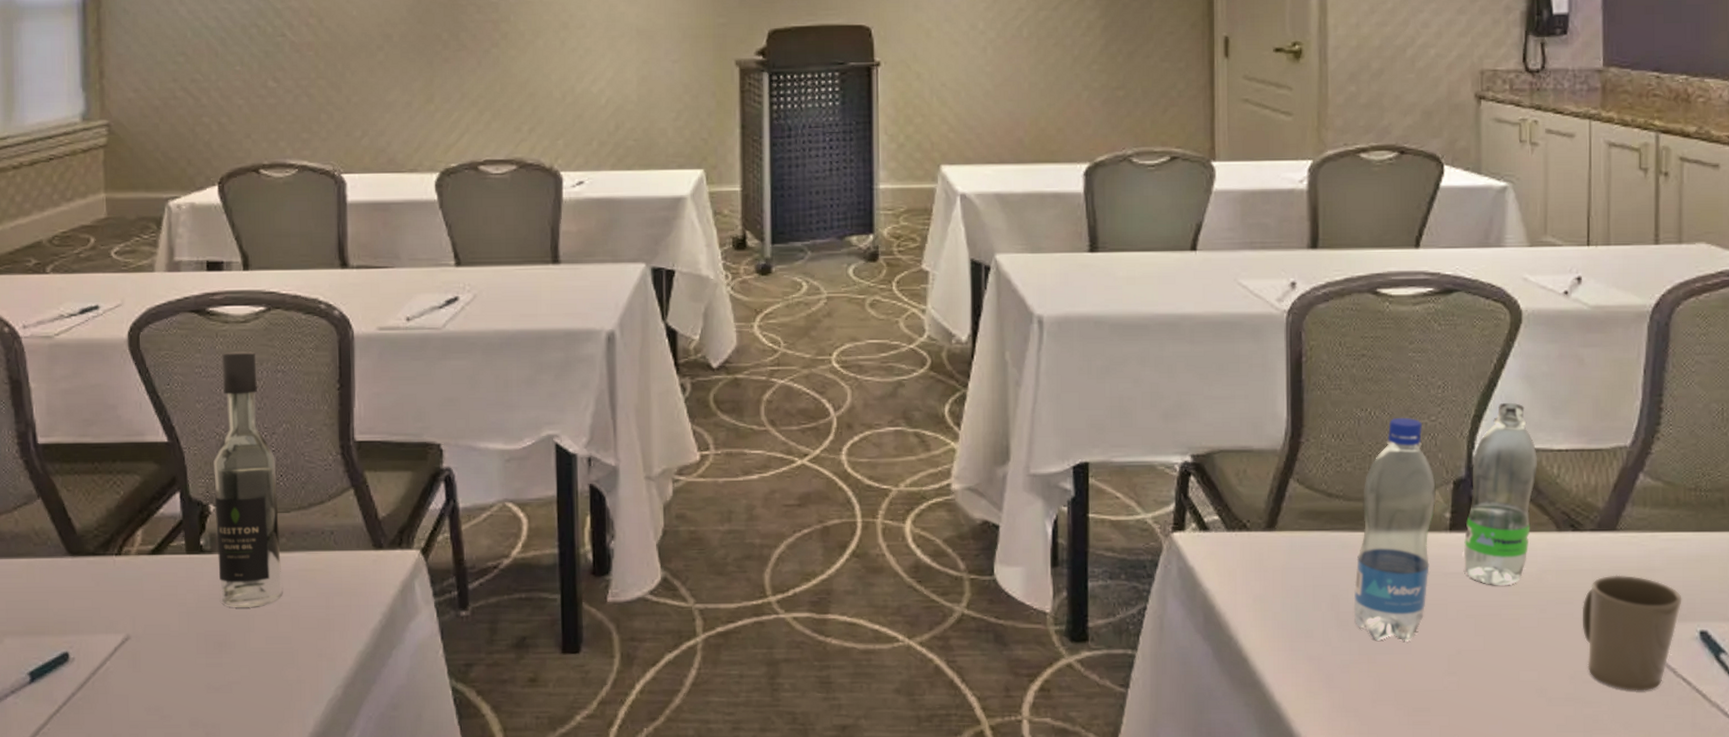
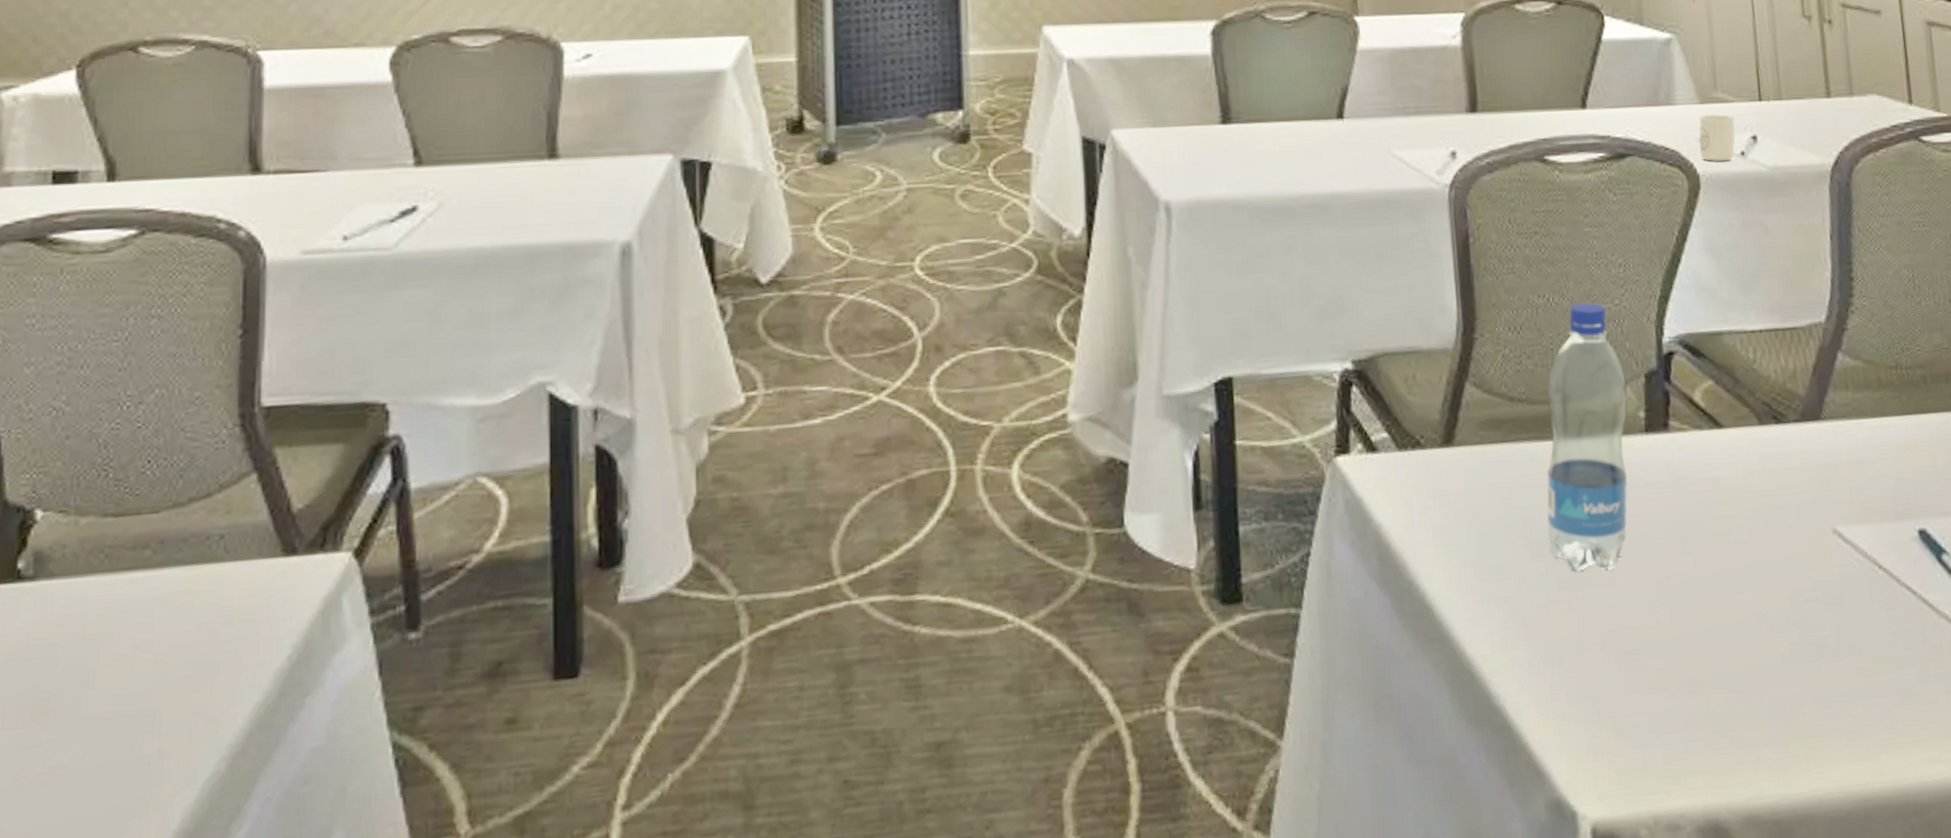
bottle: present [213,351,283,607] -> none [43,291,143,657]
bottle: present [1463,402,1537,586] -> none [1662,279,1732,495]
mug: none [1525,257,1560,299] -> present [1699,114,1735,161]
mug: present [1582,575,1682,690] -> none [1794,471,1897,607]

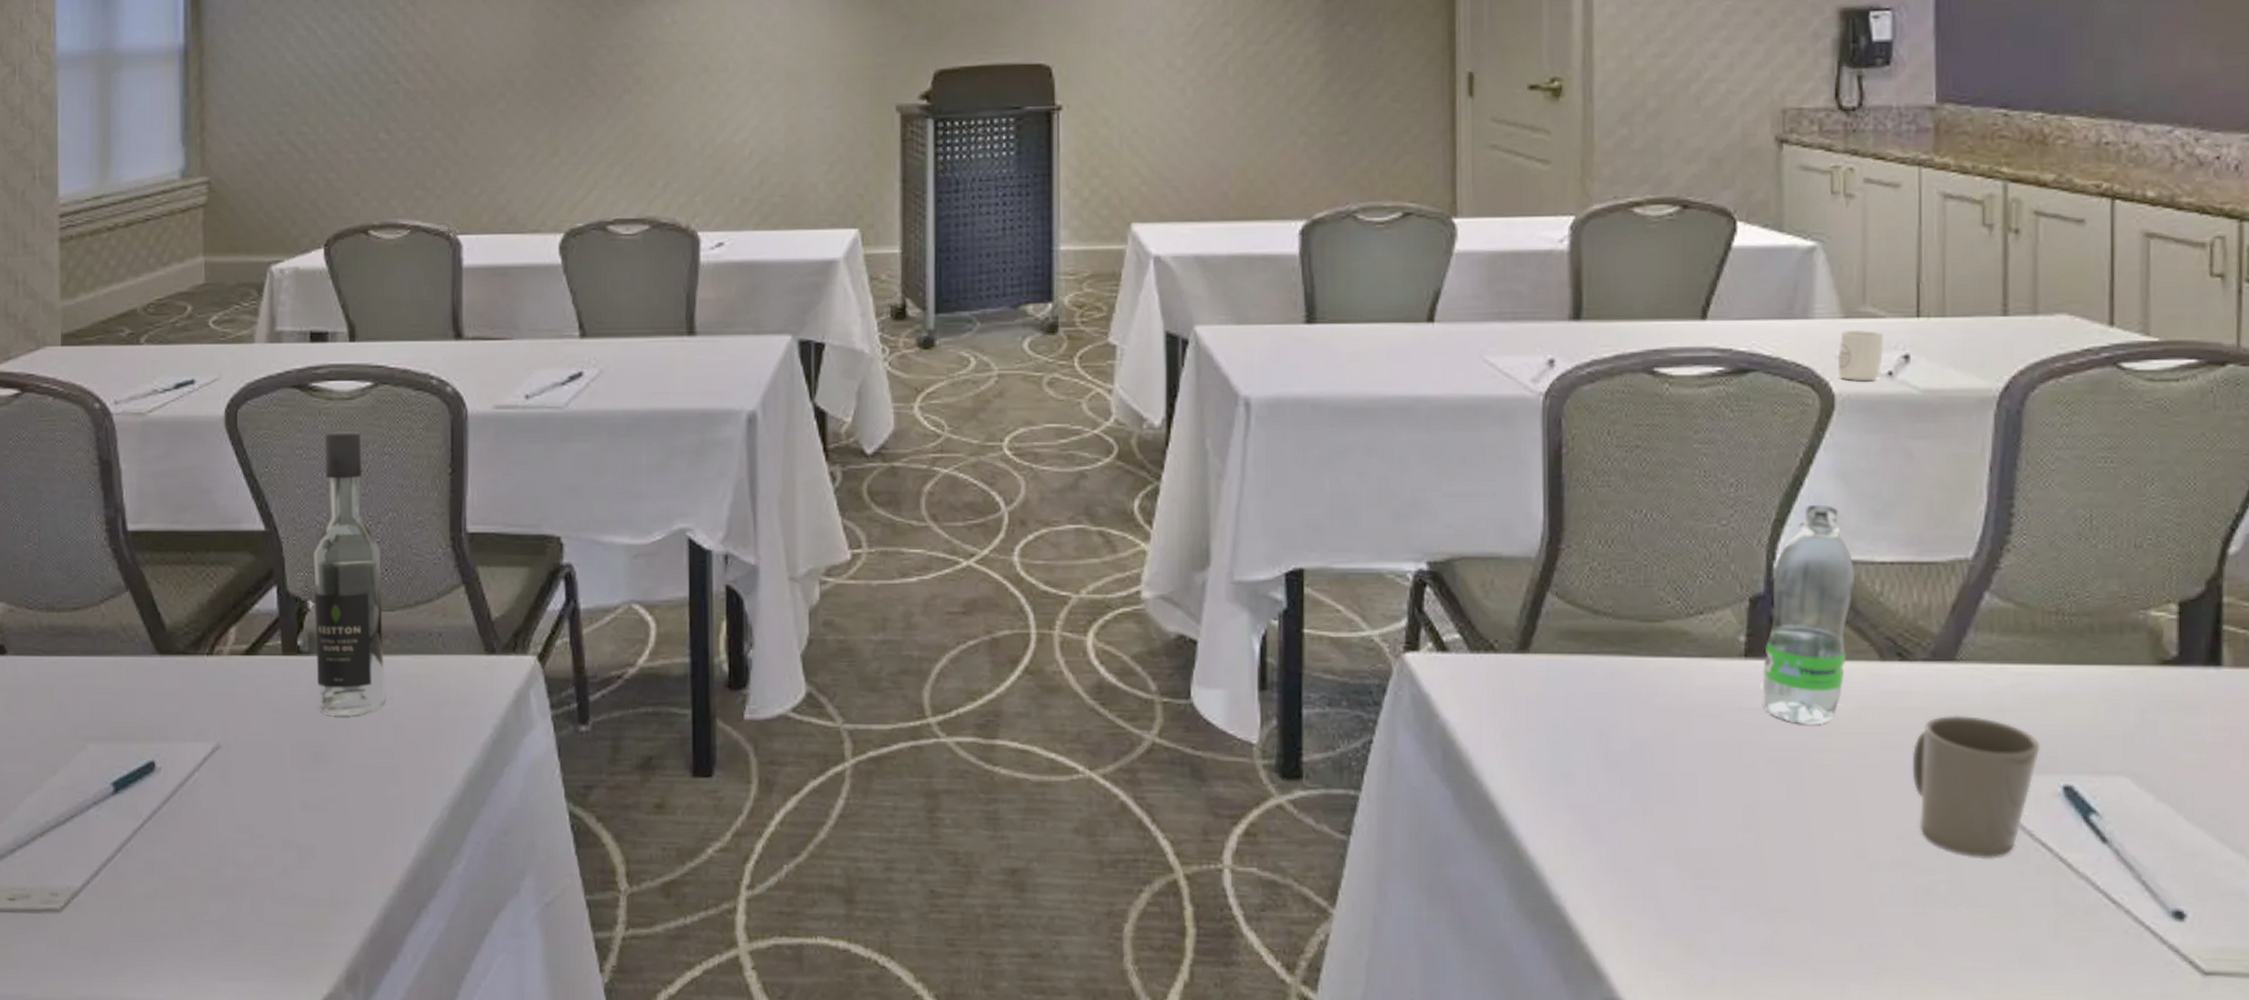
bottle: none [43,291,143,657] -> present [312,431,386,716]
bottle: present [1546,302,1628,572] -> none [1625,520,1727,789]
bottle: none [1662,279,1732,495] -> present [1762,504,1855,725]
mug: none [1794,471,1897,607] -> present [1912,715,2040,856]

